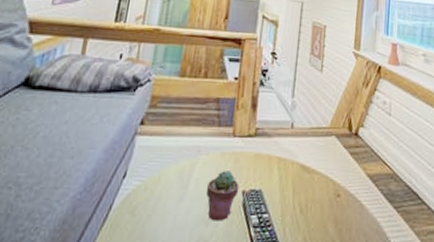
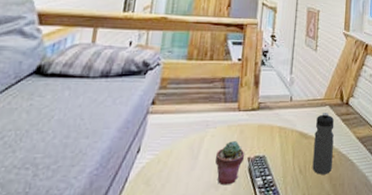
water bottle: none [315,142,341,216] -> present [312,112,334,175]

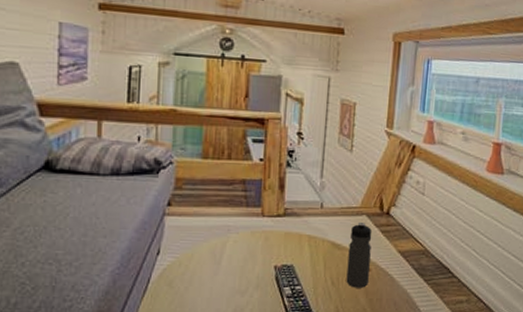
potted succulent: present [215,141,245,186] -> none [240,248,271,292]

